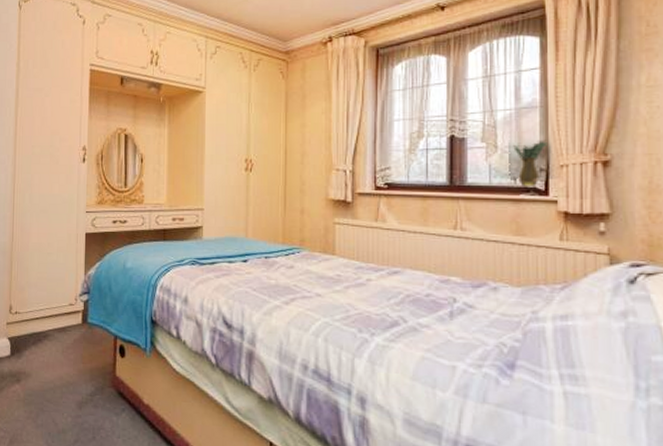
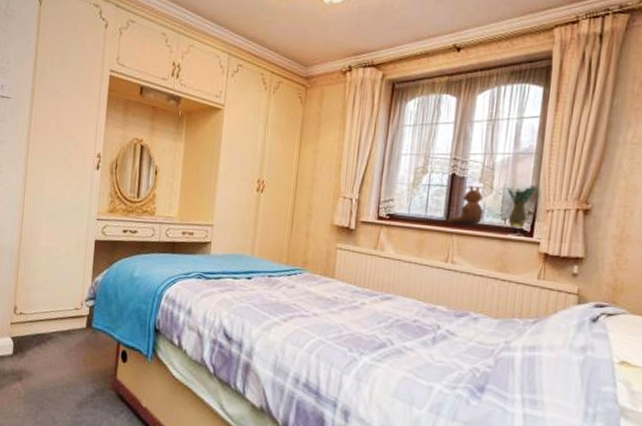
teddy bear: none [452,145,491,188] -> present [448,185,484,226]

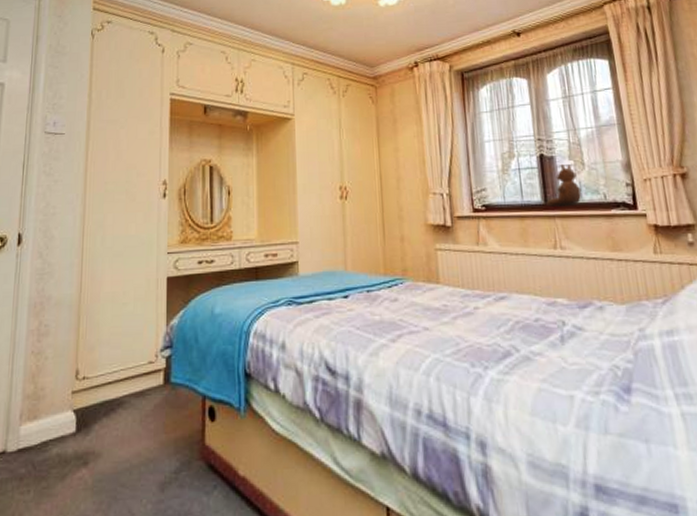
vase: present [507,185,539,229] -> none [599,155,631,203]

